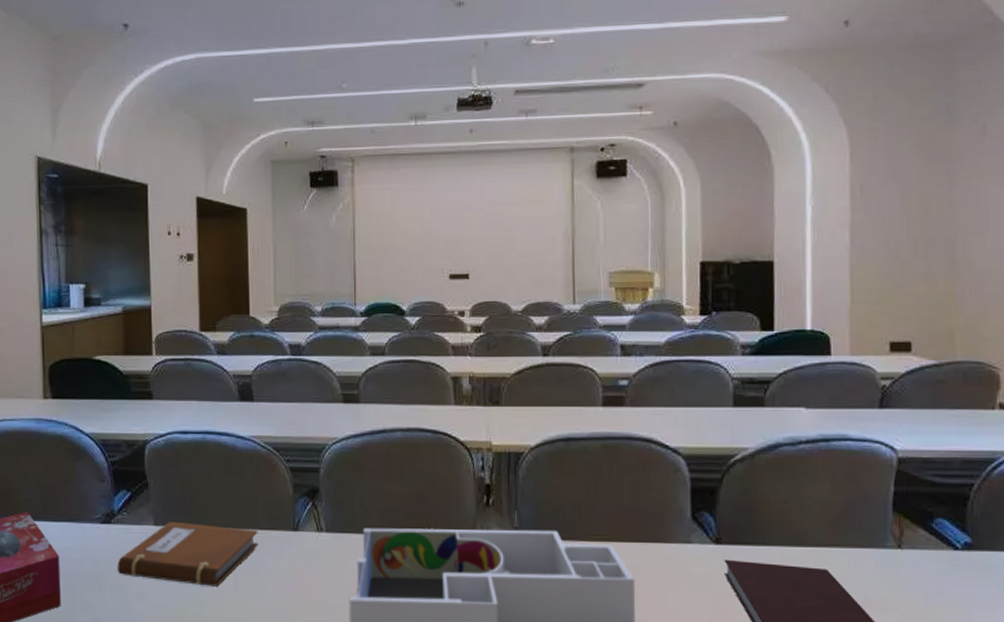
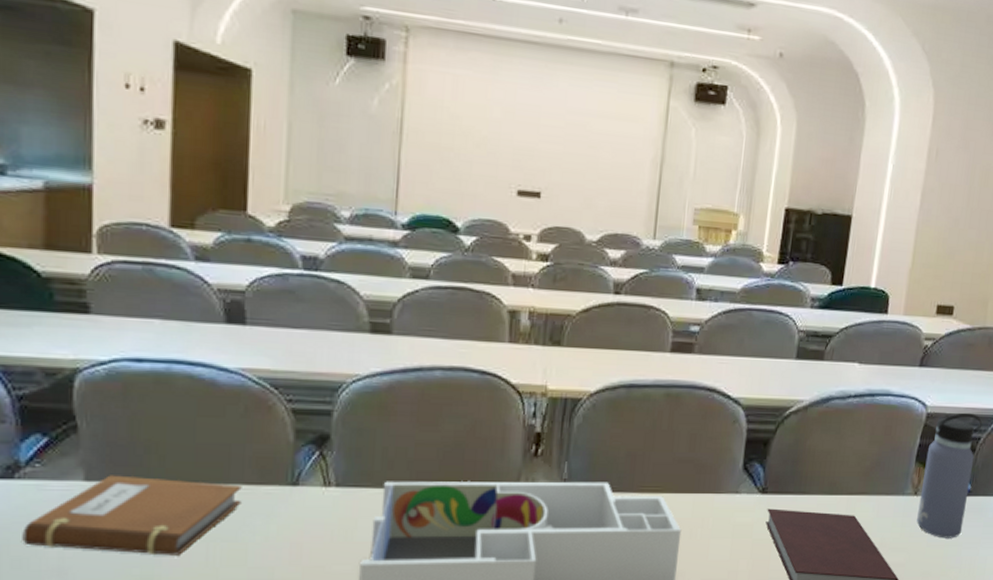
water bottle: none [905,456,973,599] -> present [916,412,983,538]

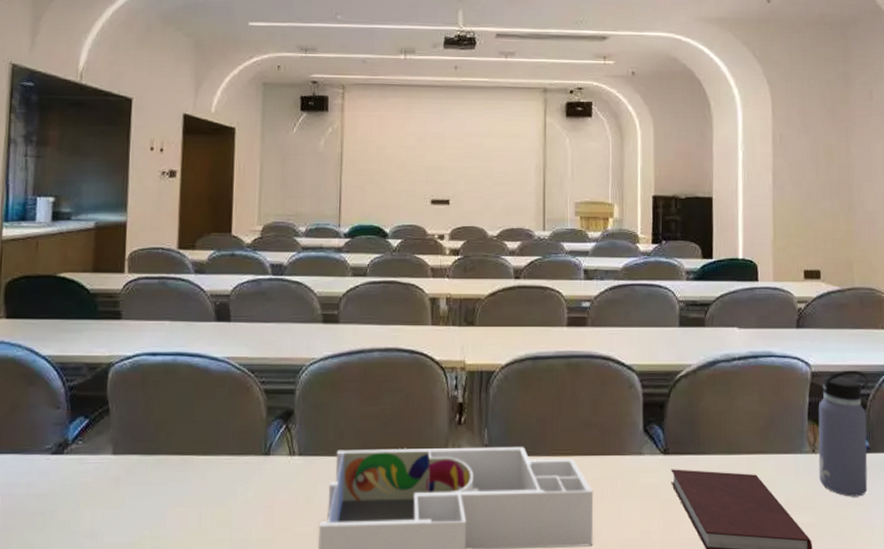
notebook: present [22,475,242,556] -> none [66,449,227,519]

